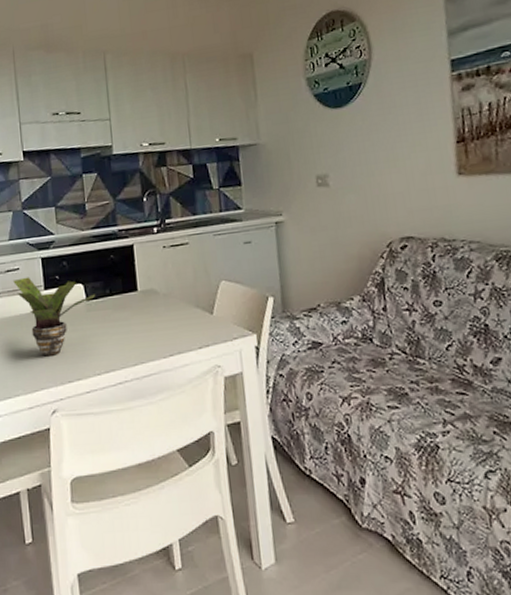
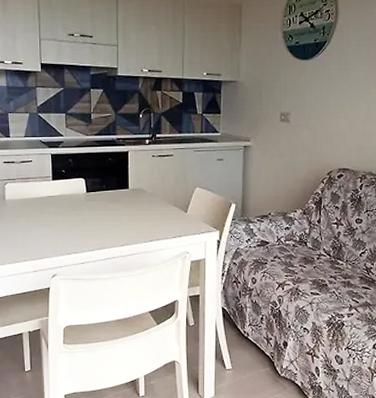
potted plant: present [13,277,96,357] -> none [26,168,95,233]

